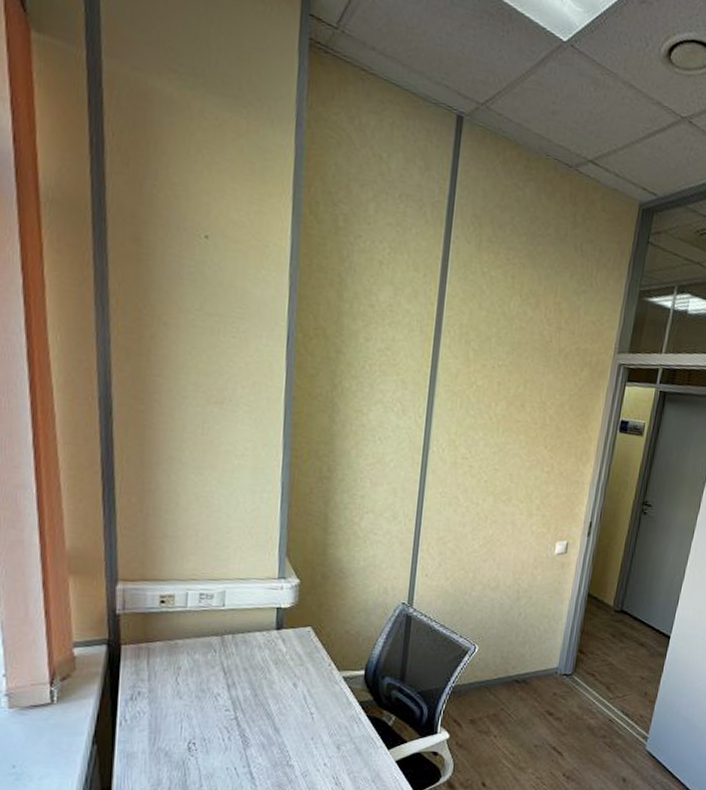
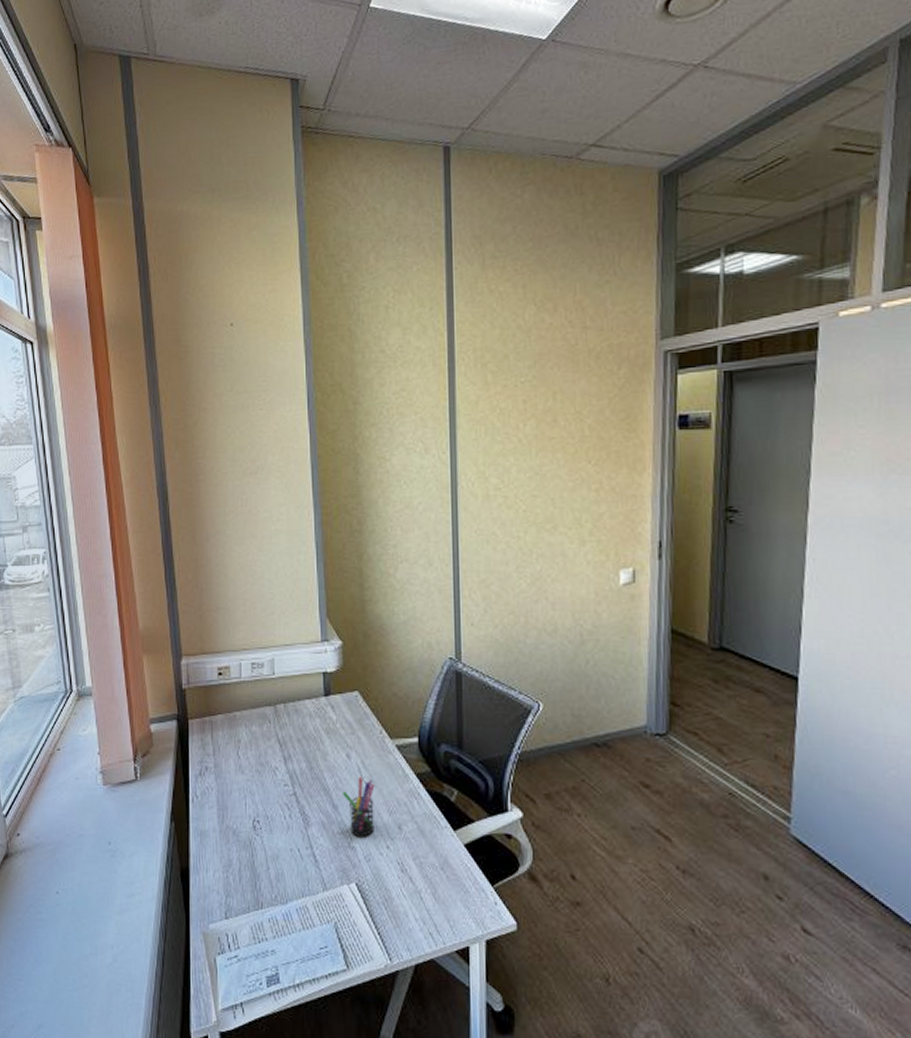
pen holder: none [285,703,319,756] -> present [342,776,375,837]

